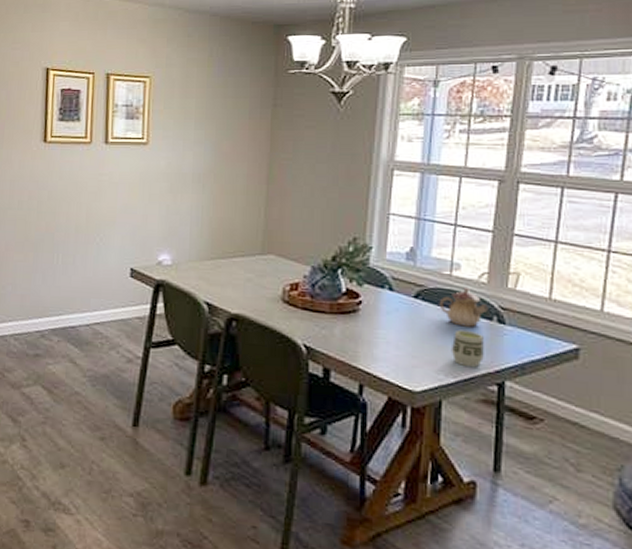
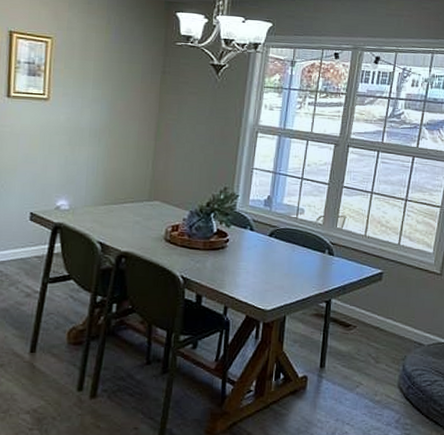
teapot: present [439,287,488,327] -> none [287,227,322,259]
cup: present [451,329,484,368] -> none [294,260,318,290]

